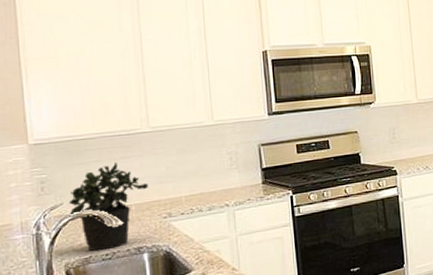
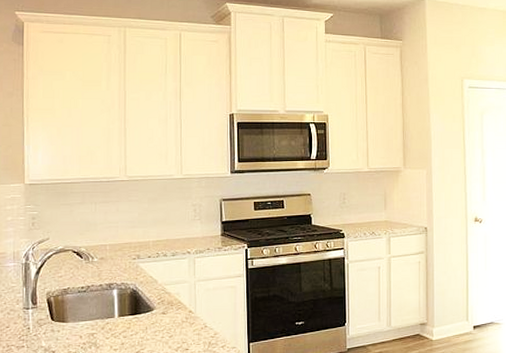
potted plant: present [68,162,149,252] -> none [53,206,122,284]

